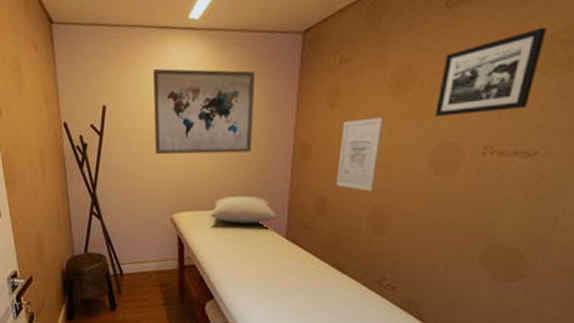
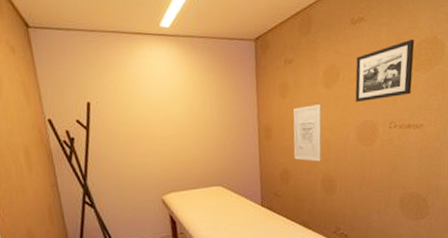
wall art: present [154,69,256,154] -> none [133,69,226,143]
pillow: present [211,196,277,224] -> none [197,173,253,198]

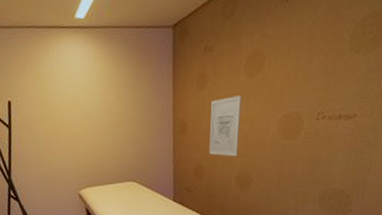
picture frame: present [355,39,415,102] -> none [280,13,358,92]

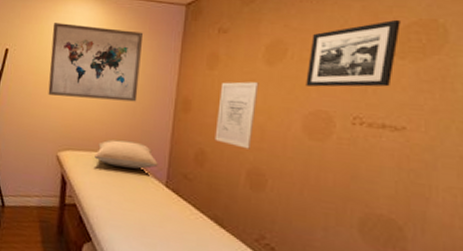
wall art: none [50,62,140,140] -> present [48,23,144,102]
pillow: none [111,168,165,193] -> present [94,140,158,169]
picture frame: none [280,13,358,92] -> present [306,19,400,87]

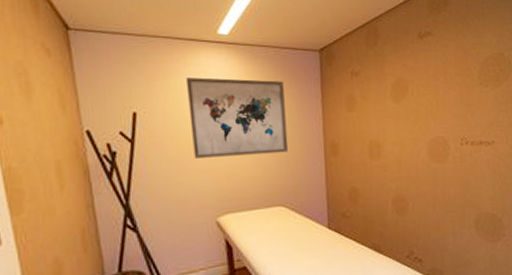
pillow: present [94,140,158,169] -> none [256,192,318,220]
wall art: present [215,81,259,149] -> none [361,119,392,180]
picture frame: present [306,19,400,87] -> none [424,54,482,117]

